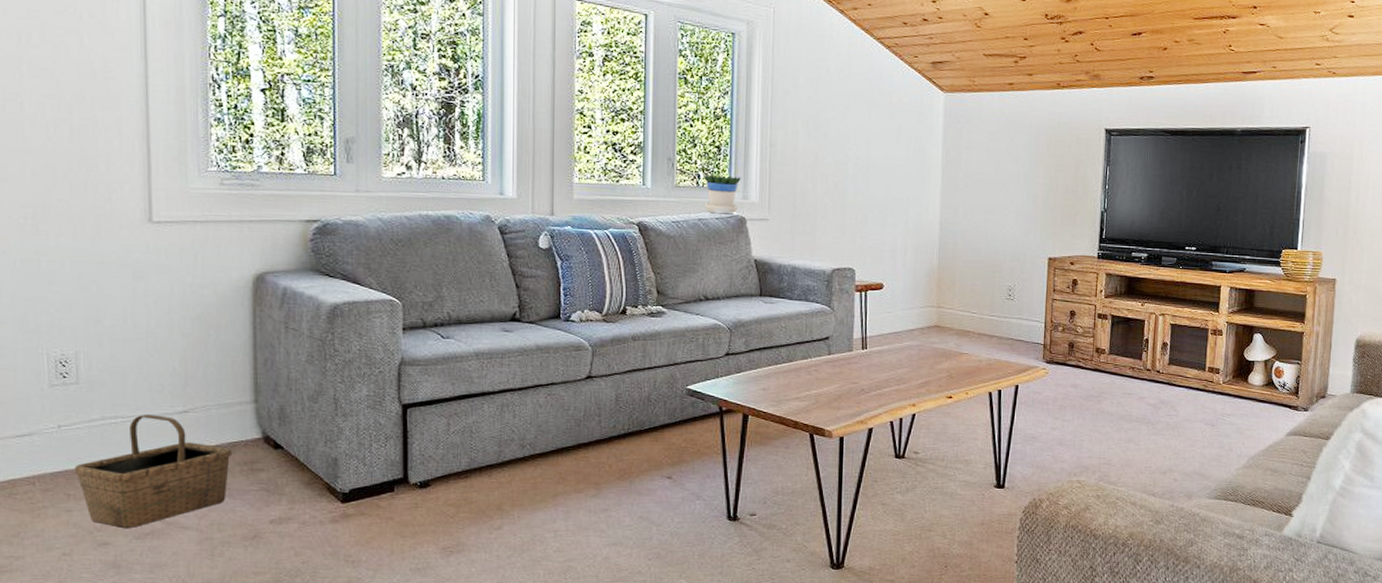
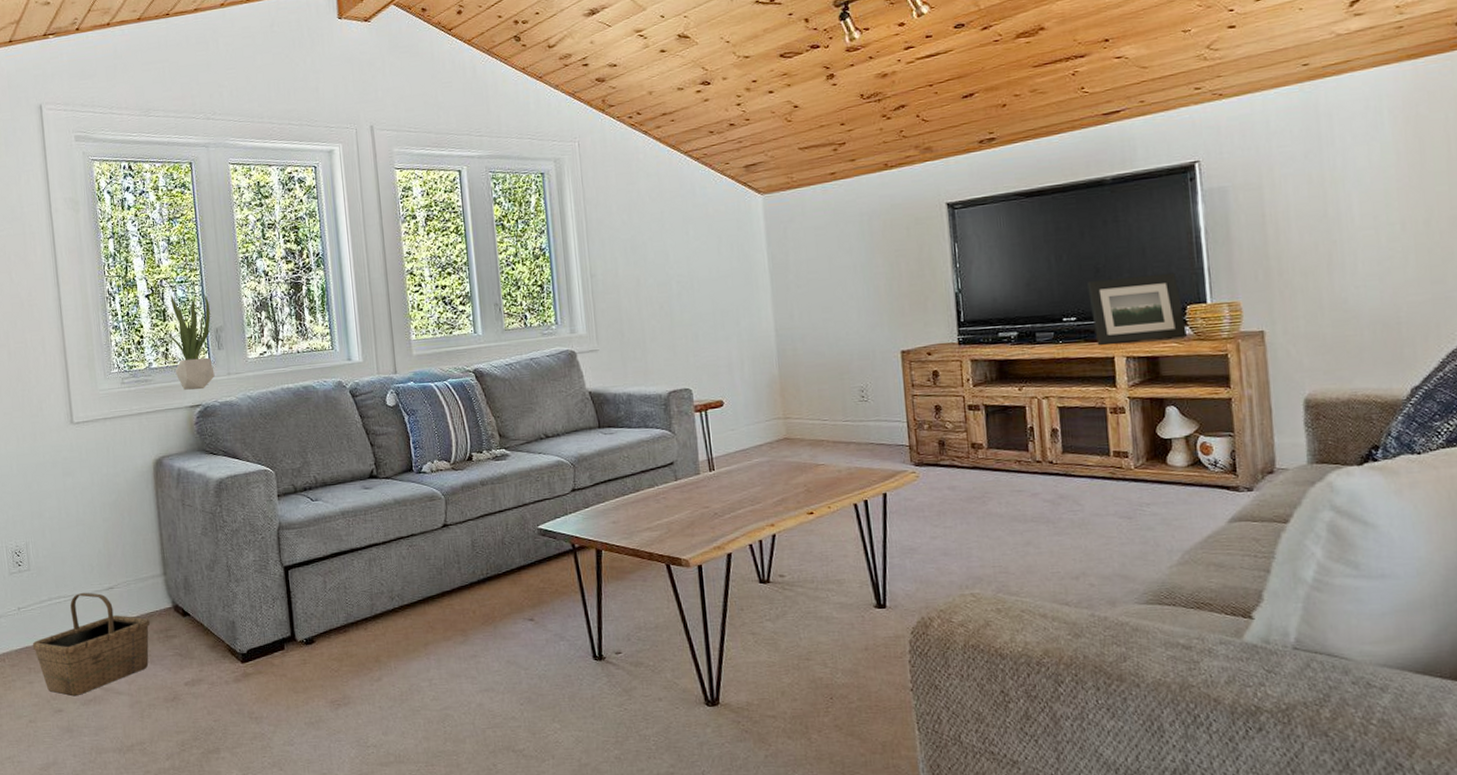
potted plant: none [282,94,341,204] -> present [165,293,215,390]
flowerpot: present [704,174,741,215] -> none [530,312,568,352]
picture frame: none [1208,218,1279,276] -> present [1086,273,1187,346]

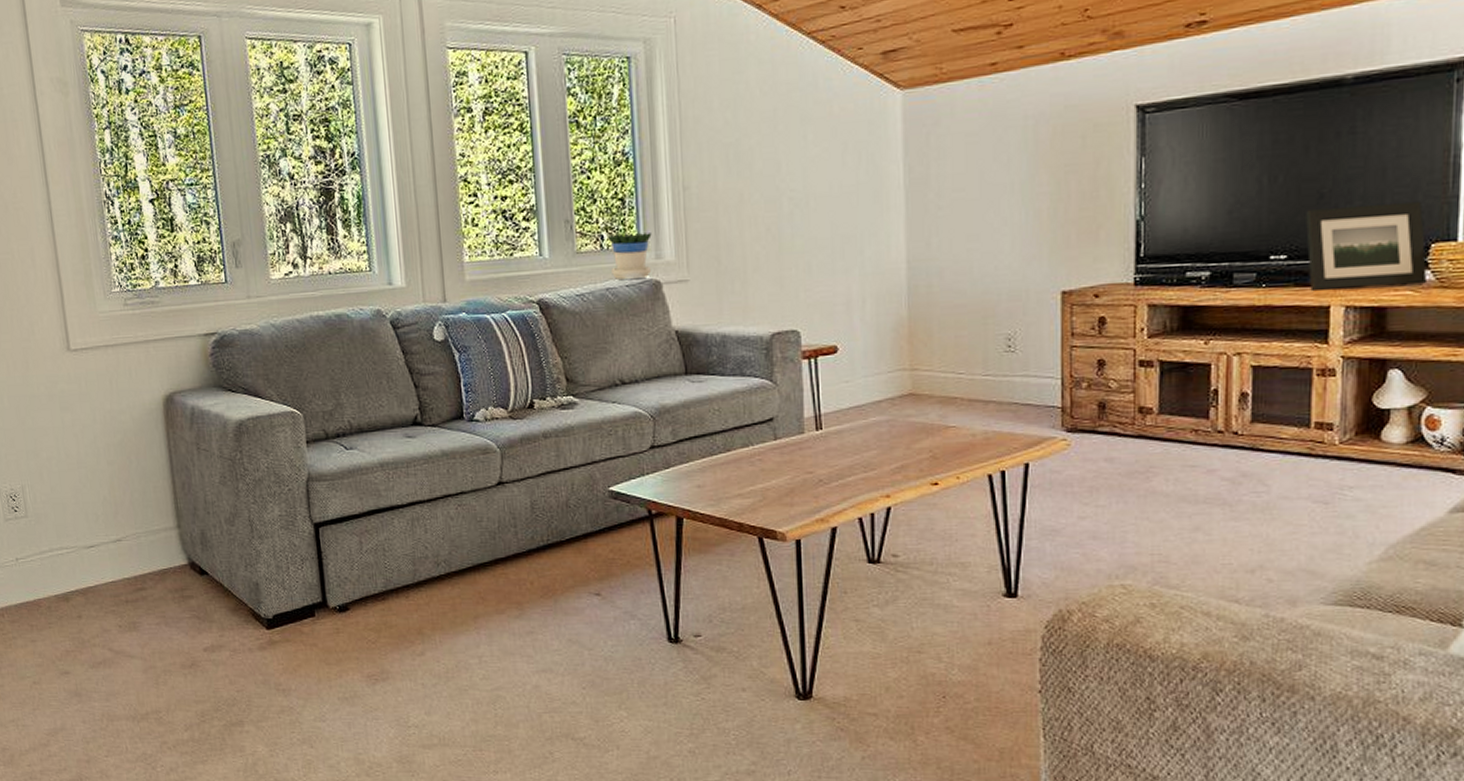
basket: present [32,592,151,697] -> none [33,543,164,658]
potted plant: present [165,293,215,390] -> none [173,199,232,315]
flowerpot: none [530,312,568,352] -> present [608,232,652,281]

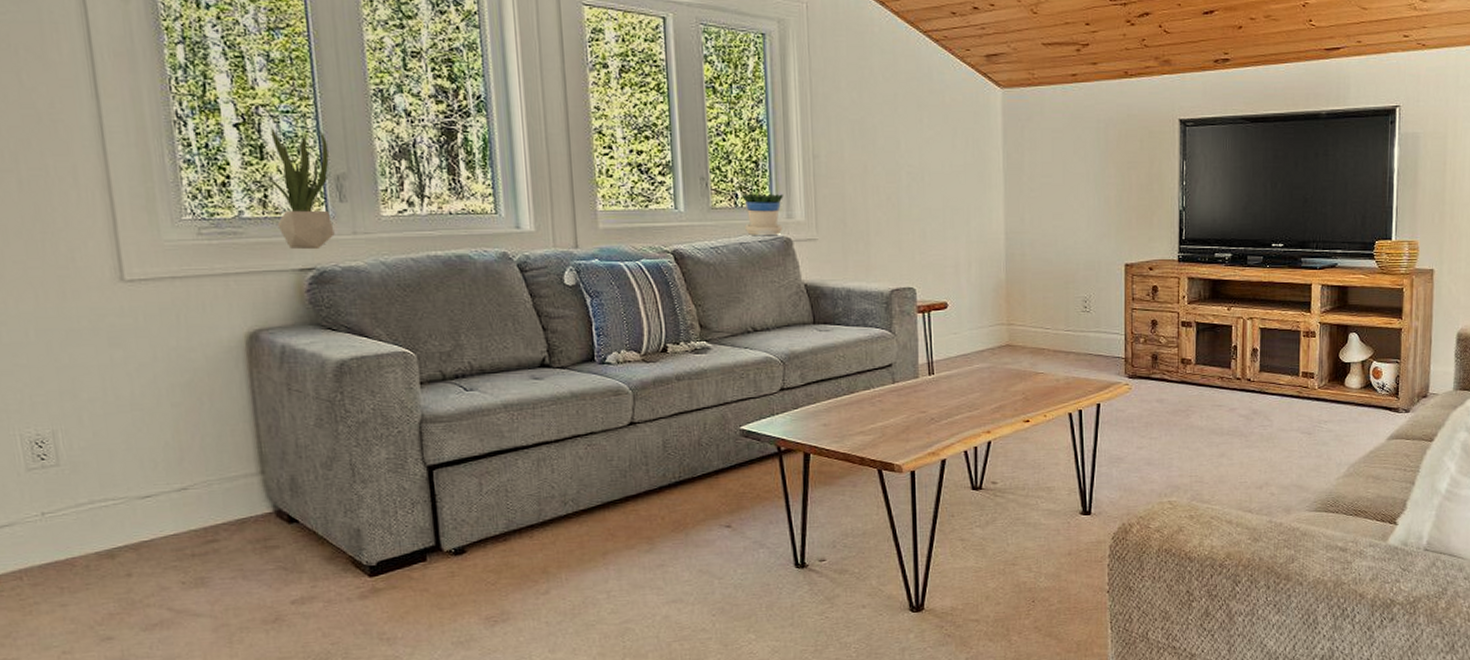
potted plant: none [173,199,232,315] -> present [263,128,335,250]
picture frame: present [1304,202,1427,292] -> none [1295,210,1373,273]

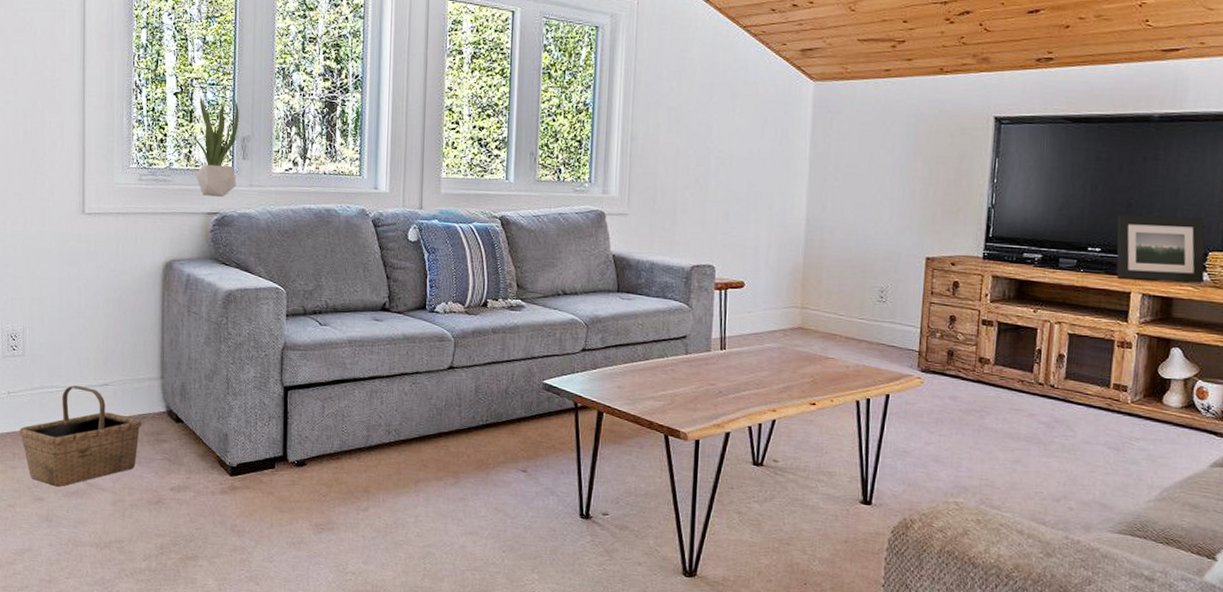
basket: none [65,493,242,621] -> present [19,385,142,487]
flowerpot: present [742,193,783,236] -> none [565,169,601,209]
picture frame: none [1295,210,1373,273] -> present [1116,215,1205,283]

